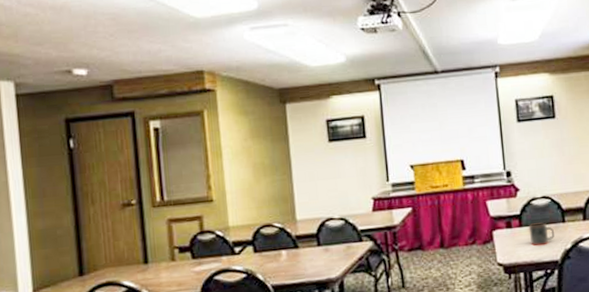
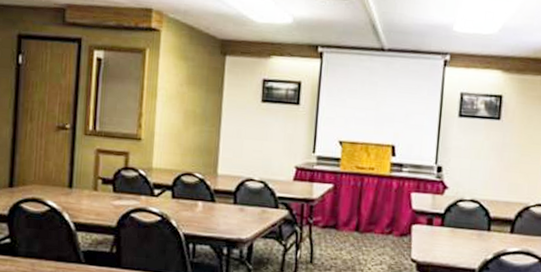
mug: present [528,222,554,246] -> none [449,225,477,251]

